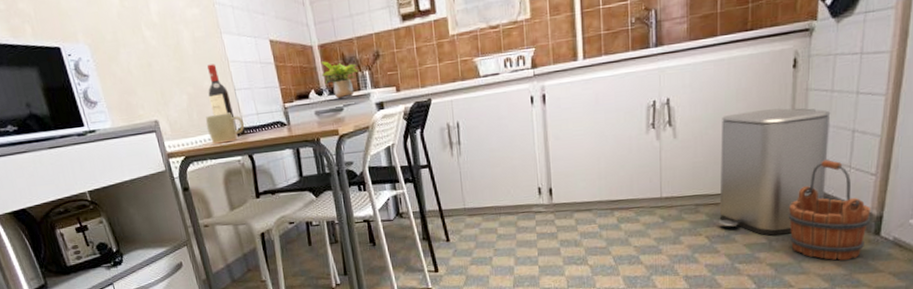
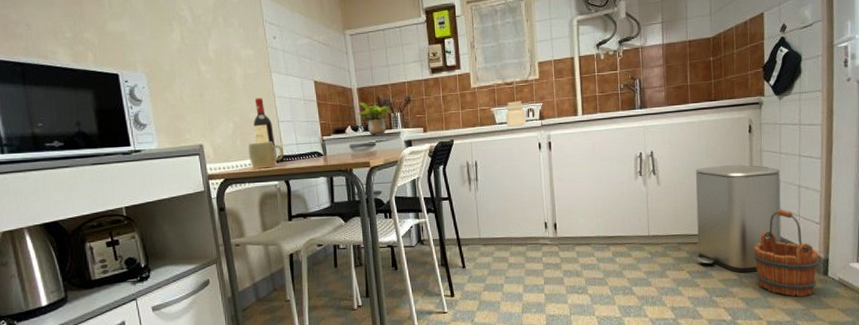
jar: none [491,47,516,79] -> present [505,101,526,127]

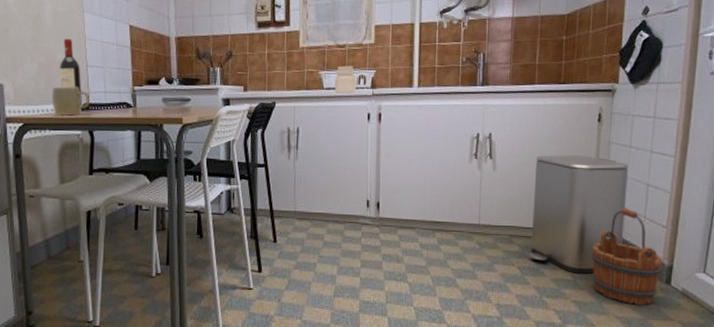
potted plant: present [358,102,391,136] -> none [174,52,210,91]

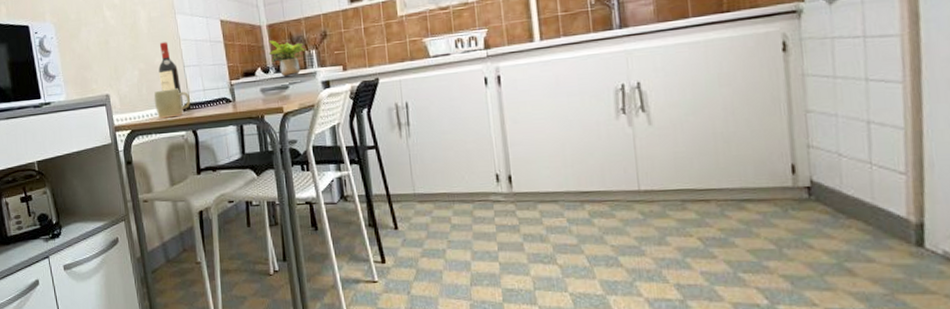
potted plant: none [174,52,210,91] -> present [268,40,305,78]
jar: present [334,66,357,93] -> none [441,28,468,60]
pedal bin: present [529,155,629,274] -> none [704,95,842,241]
wooden bucket: present [591,208,663,305] -> none [798,154,909,276]

